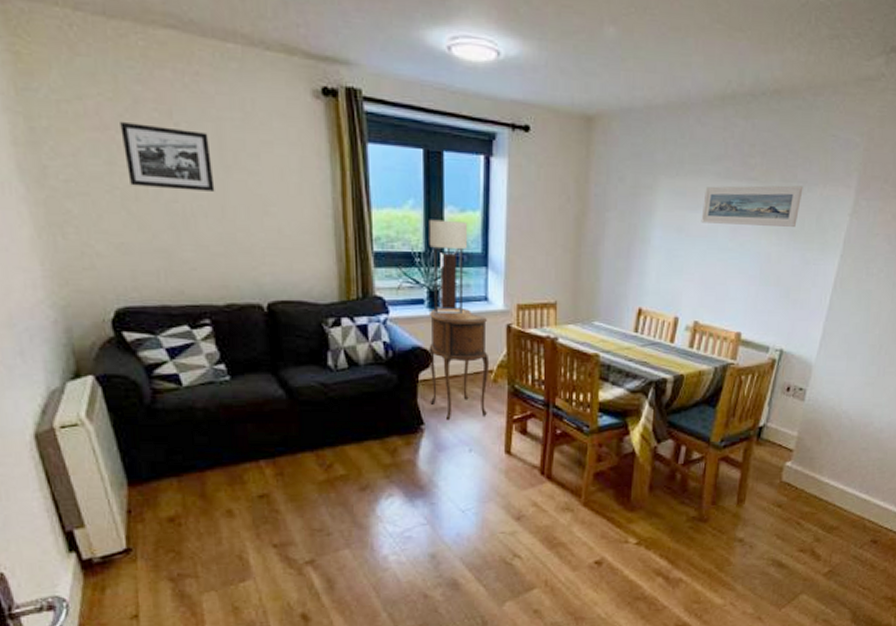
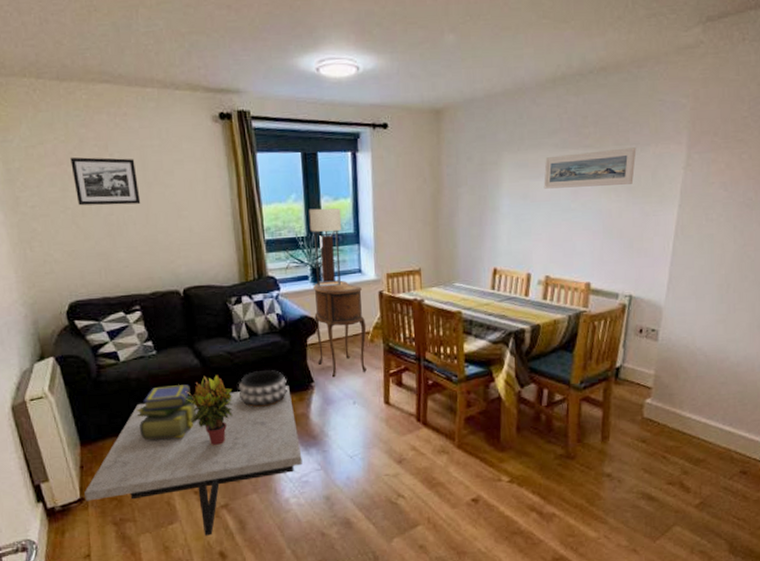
coffee table: none [132,427,406,596] -> present [84,386,303,536]
stack of books: none [202,419,278,483] -> present [136,384,196,441]
potted plant: none [265,408,326,492] -> present [185,374,234,445]
decorative bowl: none [332,408,392,451] -> present [238,370,287,408]

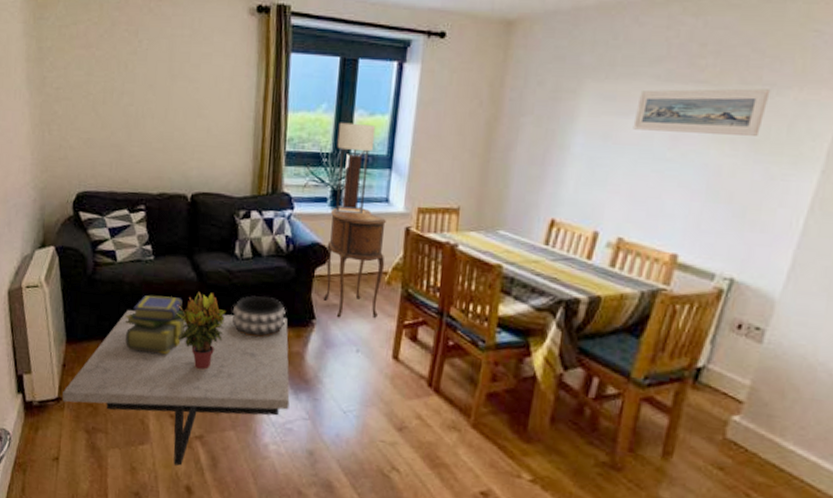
picture frame: present [70,157,141,206] -> none [99,40,163,97]

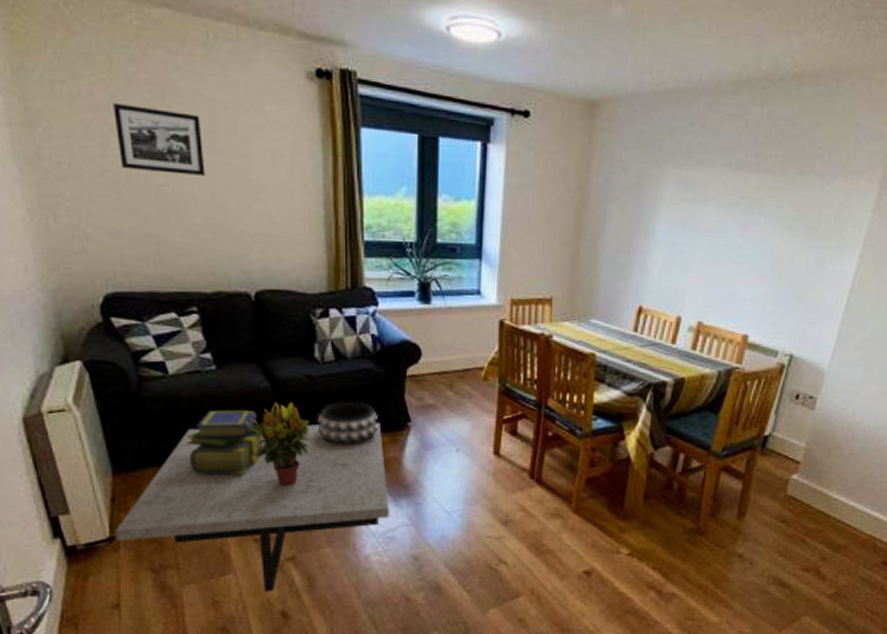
picture frame: none [99,40,163,97] -> present [113,102,206,176]
side table: present [323,207,386,318] -> none [417,301,481,418]
table lamp: present [336,122,376,213] -> none [421,208,462,307]
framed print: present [632,88,771,136] -> none [709,178,822,223]

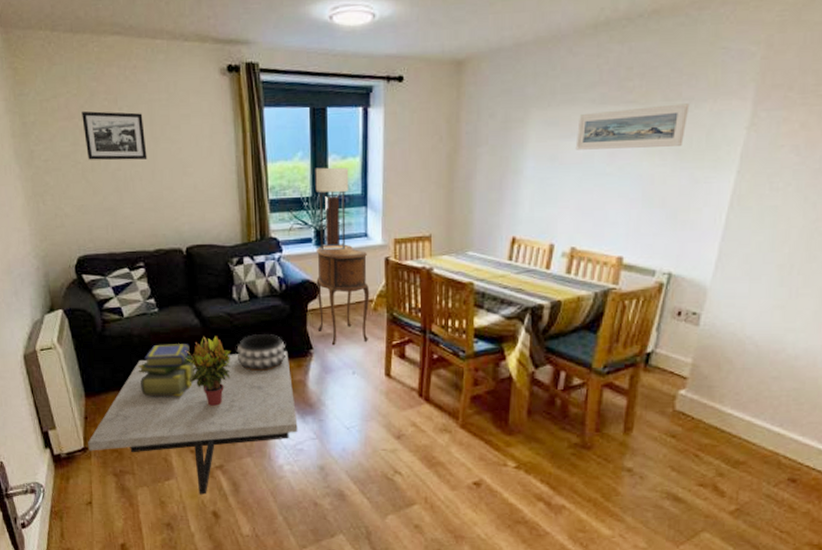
side table: none [417,301,481,418] -> present [316,245,370,346]
table lamp: none [421,208,462,307] -> present [315,167,349,250]
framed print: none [709,178,822,223] -> present [575,103,690,150]

